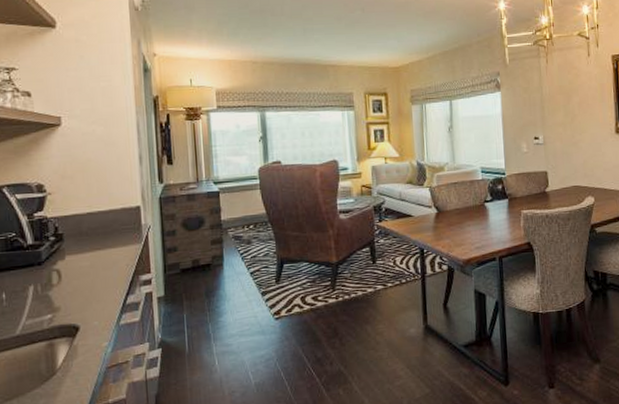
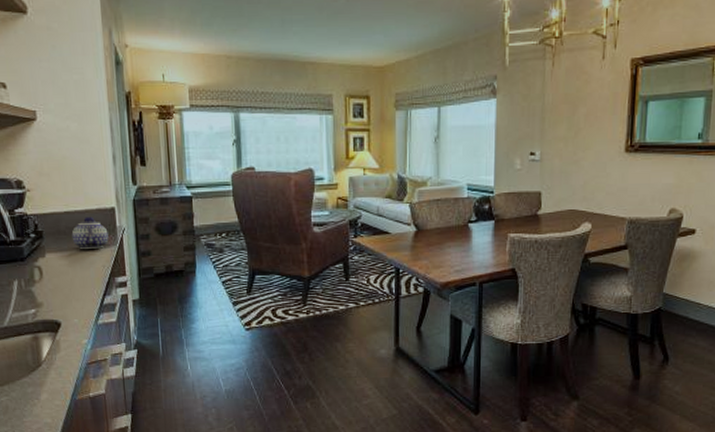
teapot: none [94,216,133,249] -> present [71,216,109,249]

